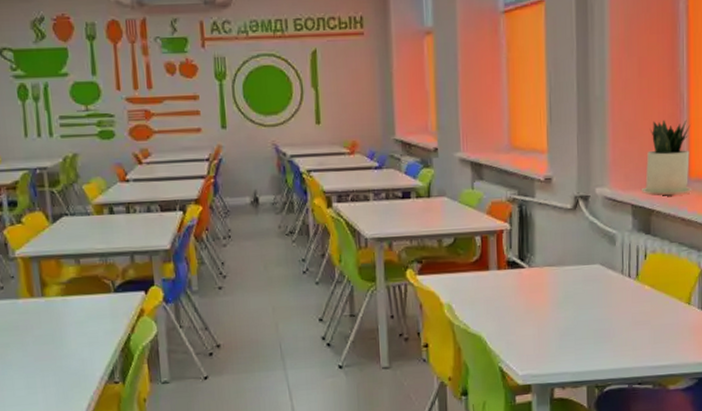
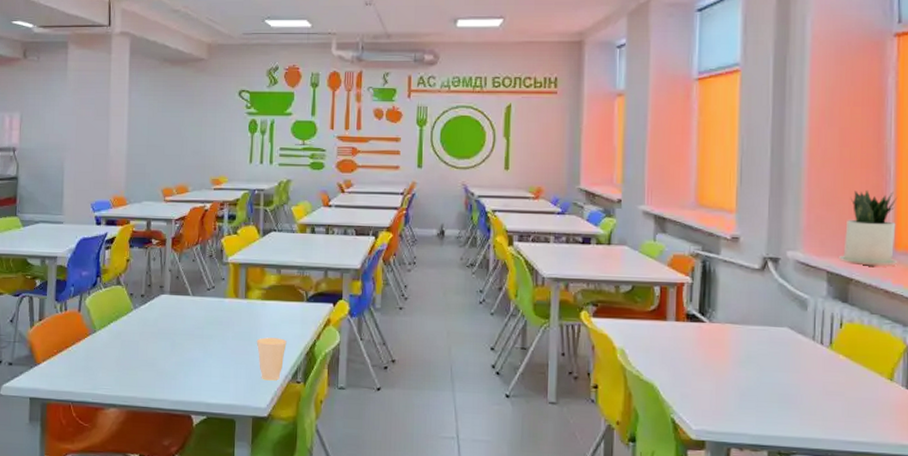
cup: none [62,336,98,386] -> present [256,337,287,381]

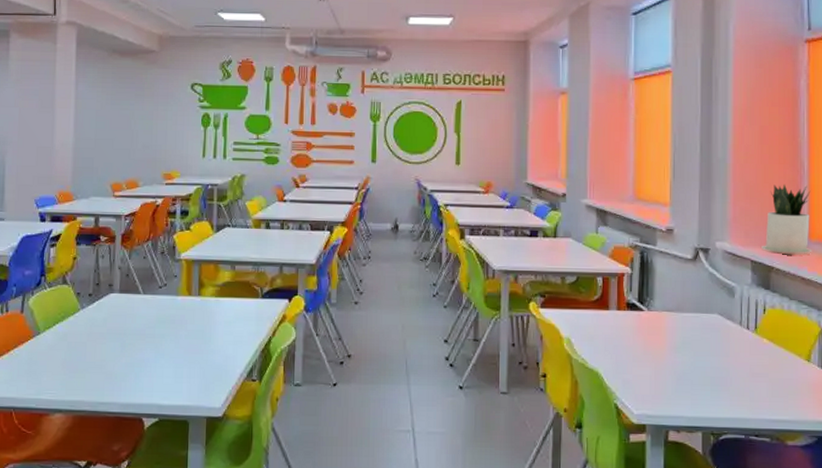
cup: present [256,337,287,381] -> none [210,335,242,380]

